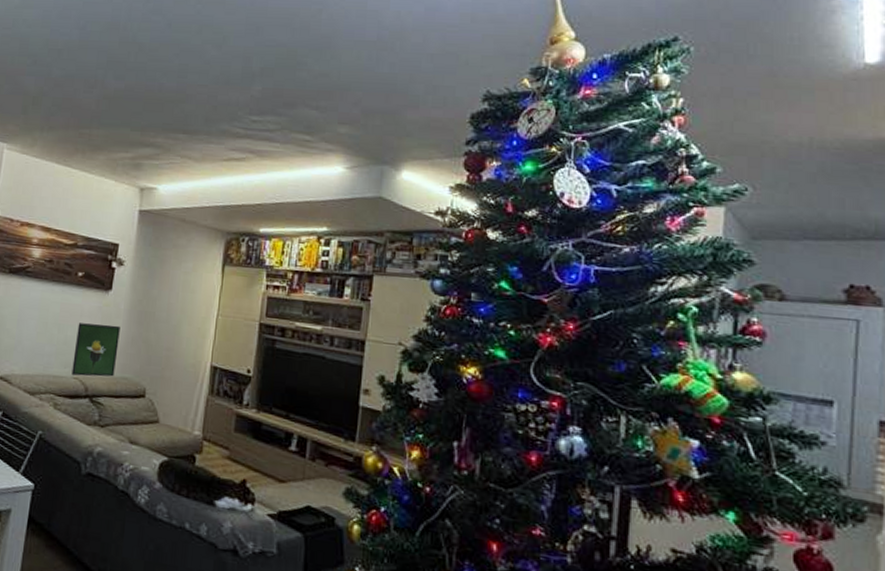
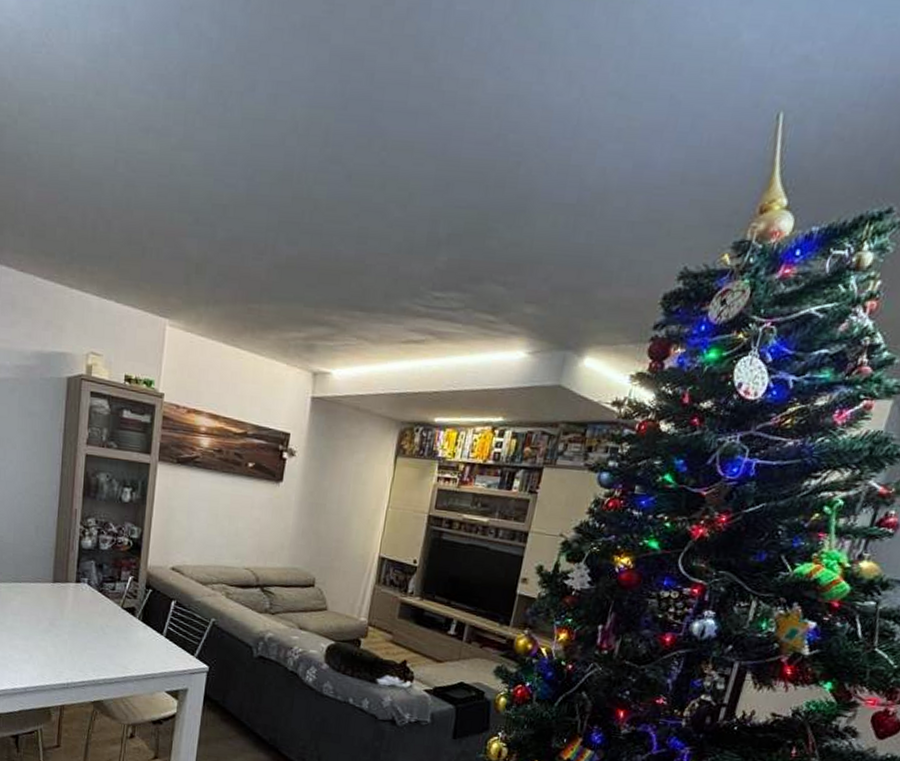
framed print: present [71,323,120,377] -> none [243,514,291,568]

